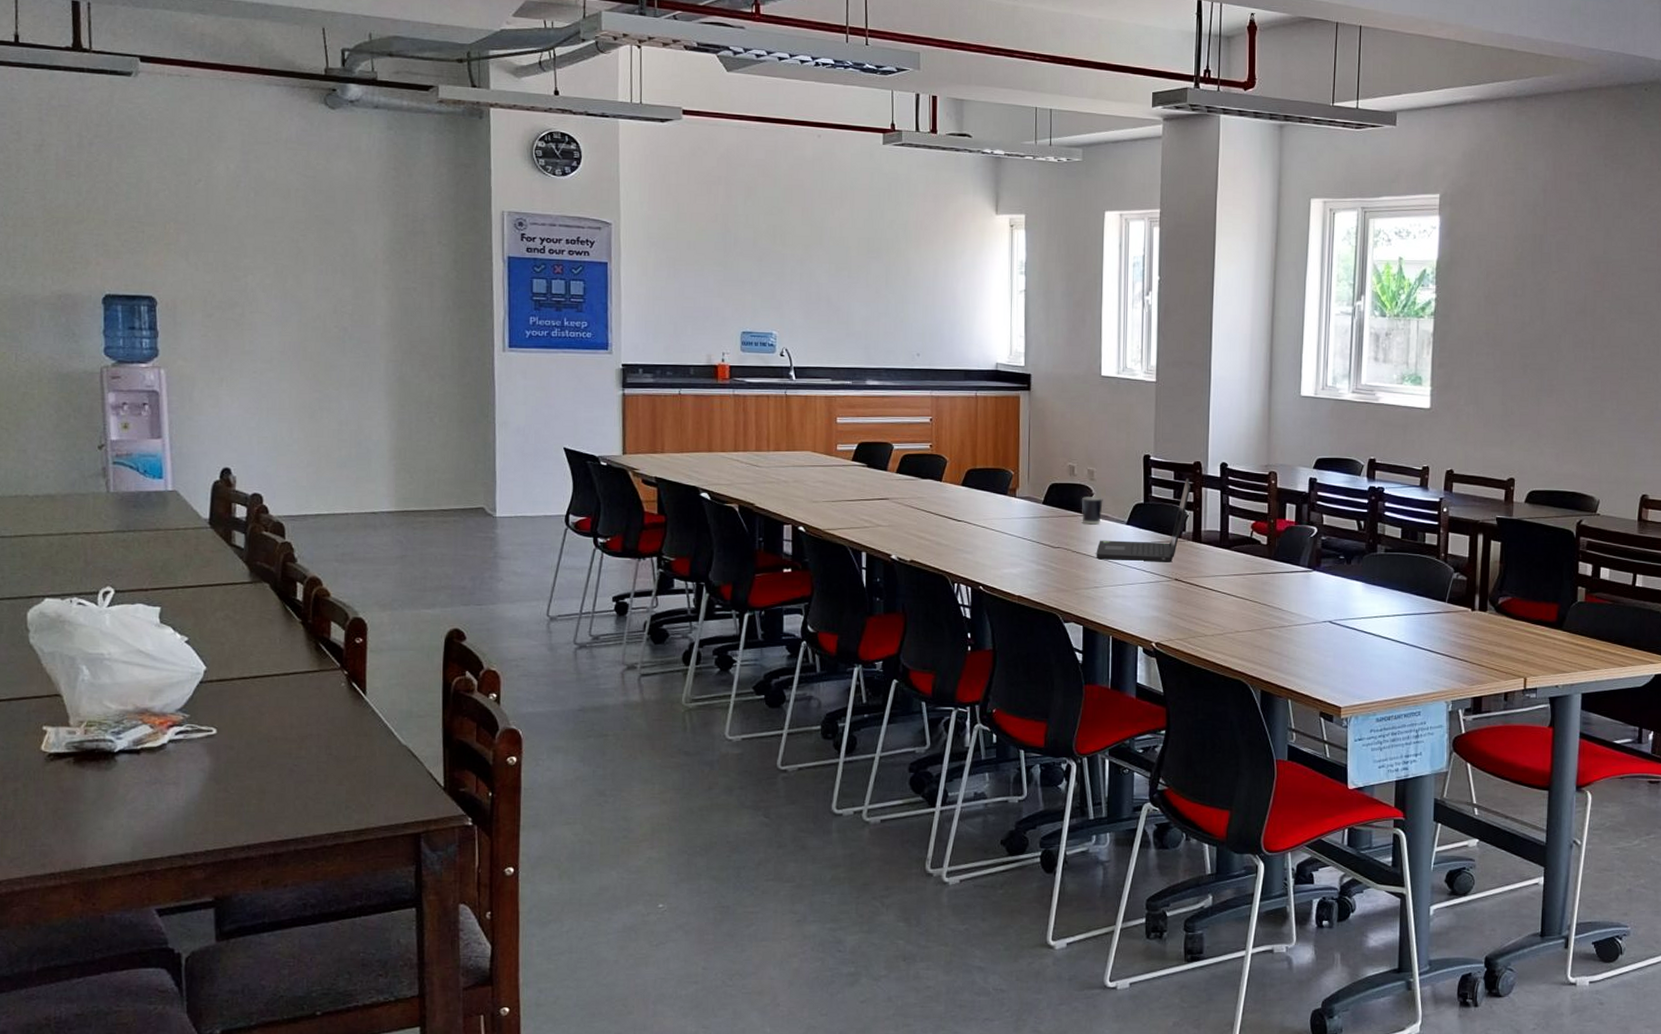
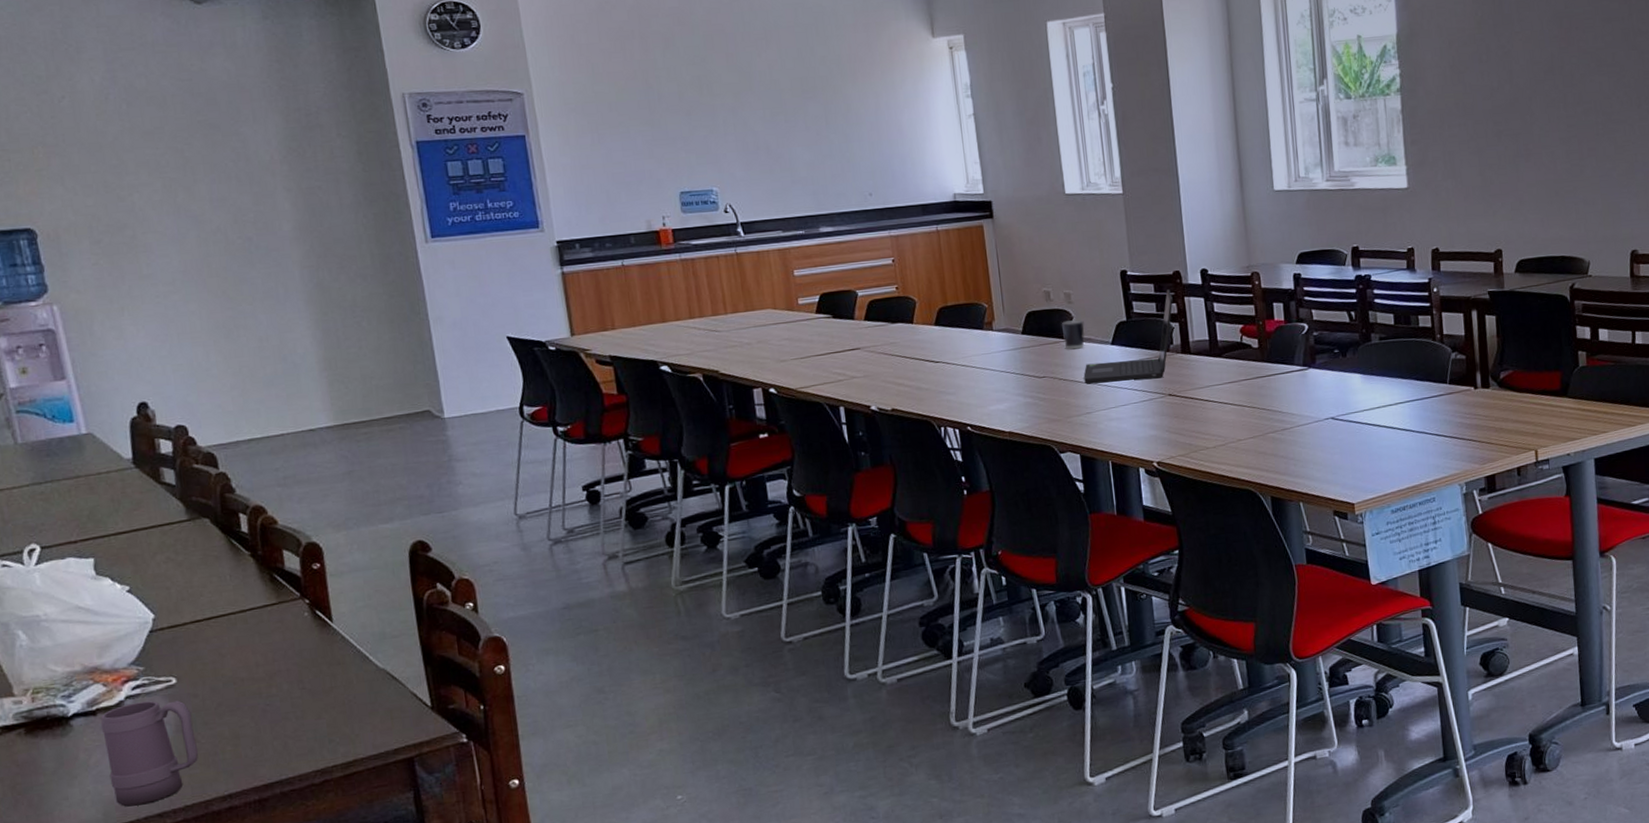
mug: none [142,747,227,844] -> present [100,700,199,807]

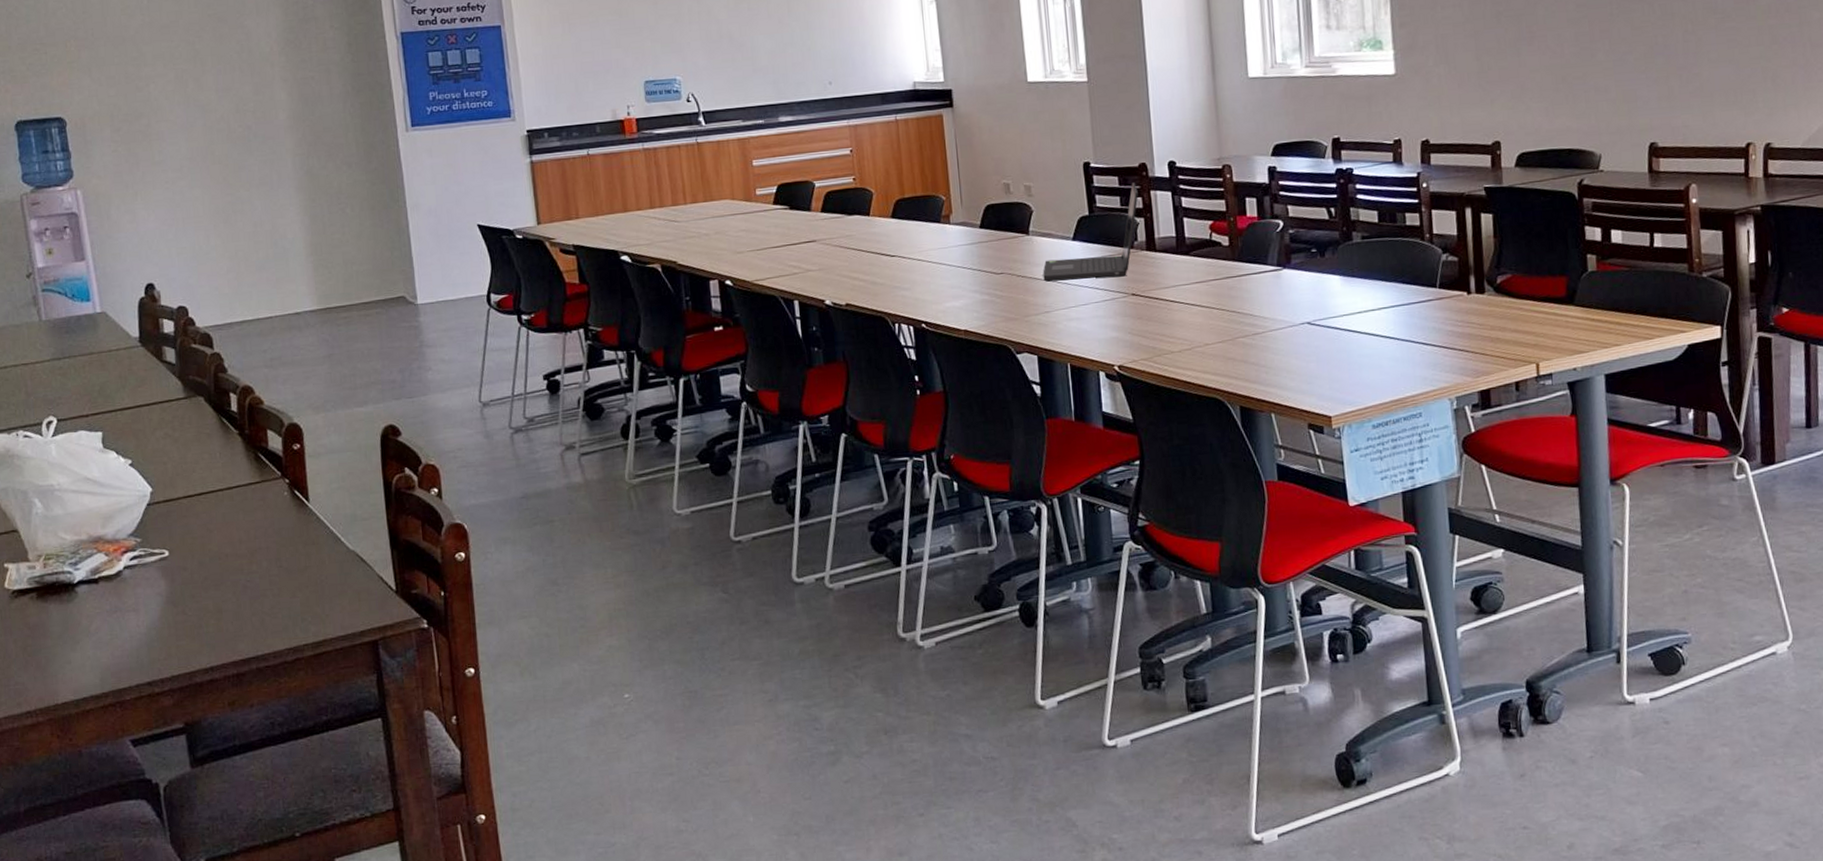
mug: present [100,700,199,807] -> none [101,572,186,674]
mug: present [1061,320,1085,350] -> none [1020,214,1045,245]

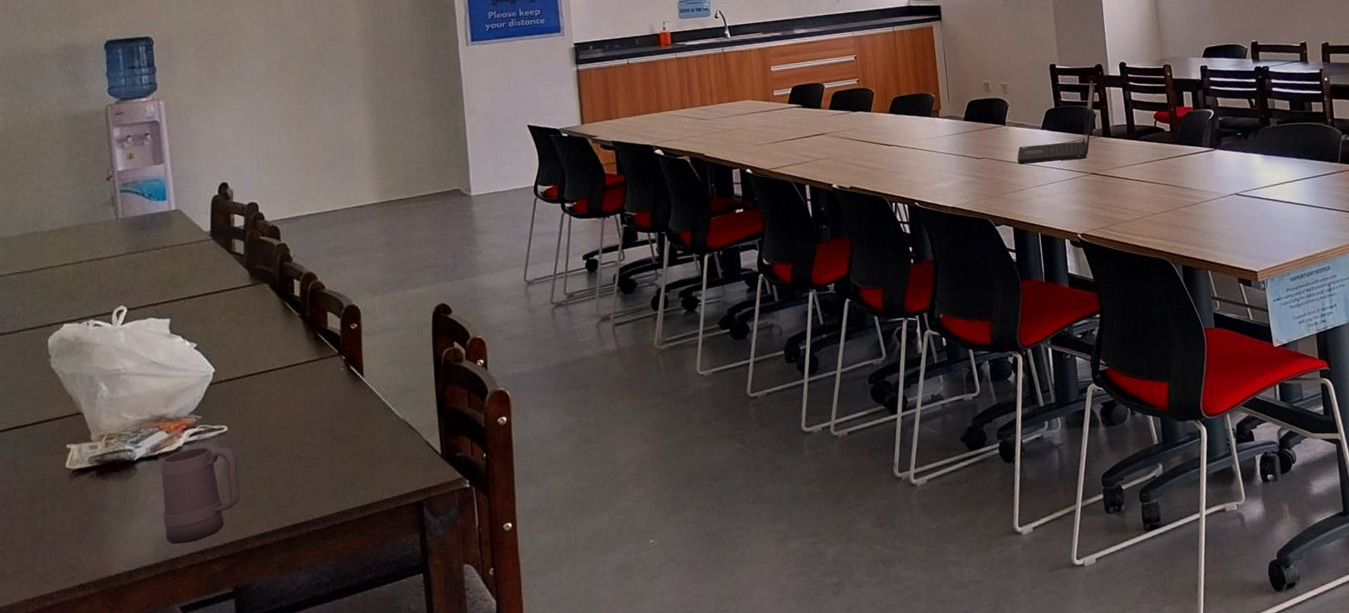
mug: none [101,572,186,674] -> present [160,446,240,544]

